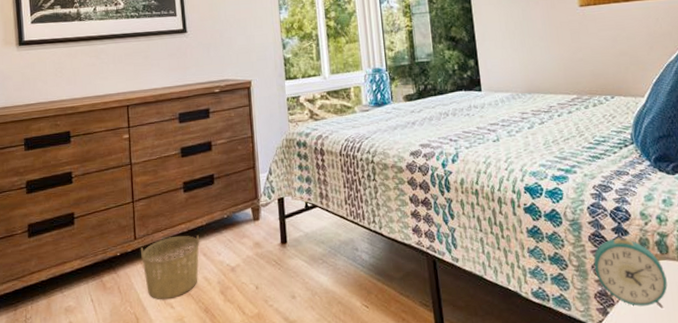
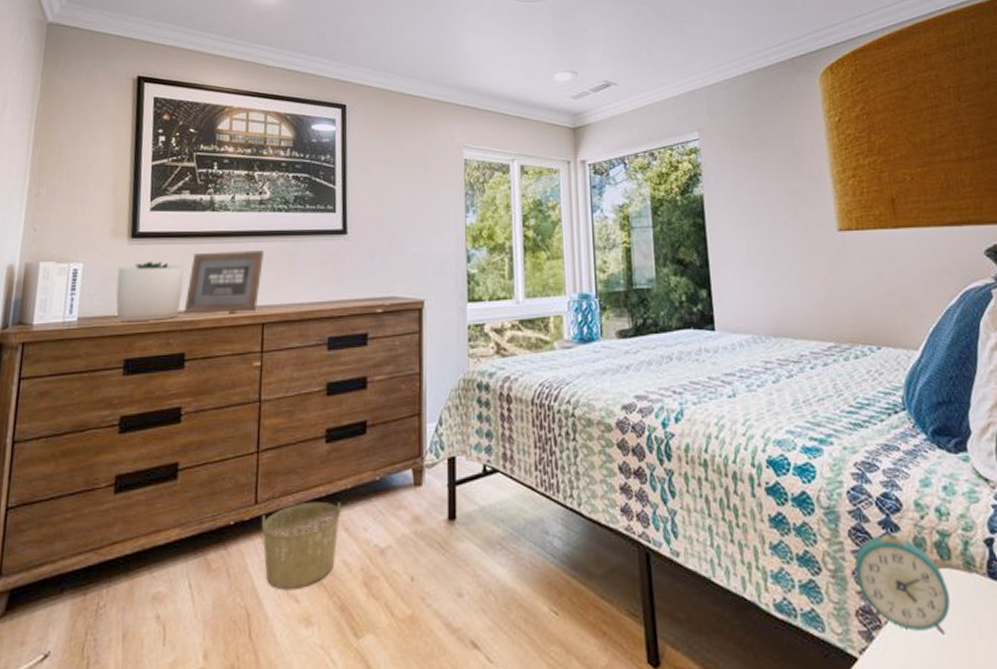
planter: none [11,62,63,110] -> present [115,260,183,321]
picture frame: none [65,48,123,101] -> present [183,249,264,313]

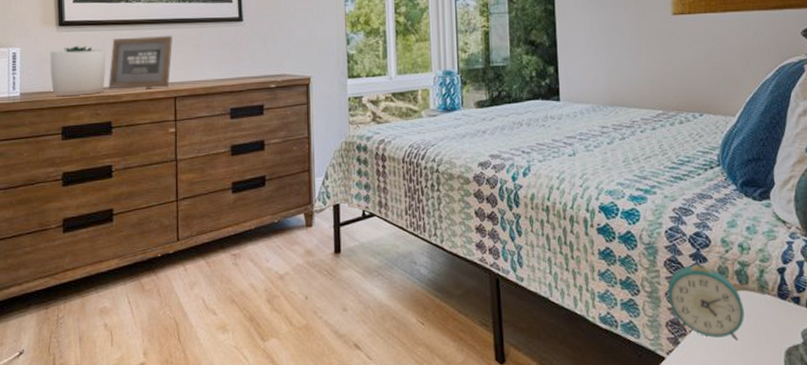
basket: present [261,501,342,590] -> none [182,238,248,306]

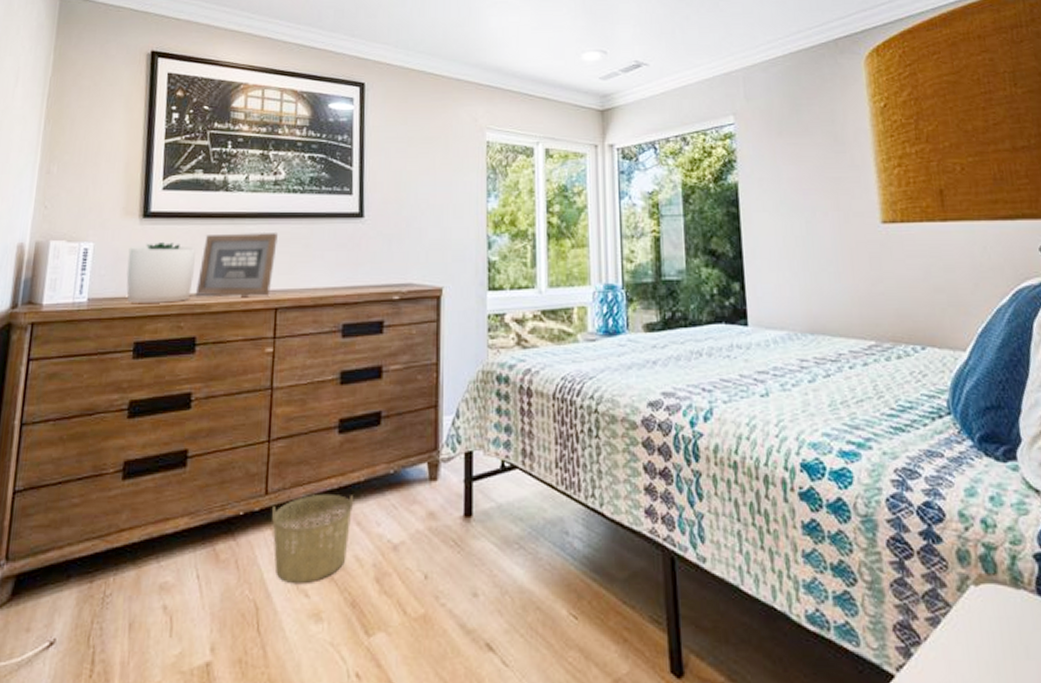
basket: none [182,238,248,306] -> present [271,493,354,584]
alarm clock: present [667,264,744,341] -> none [892,545,996,654]

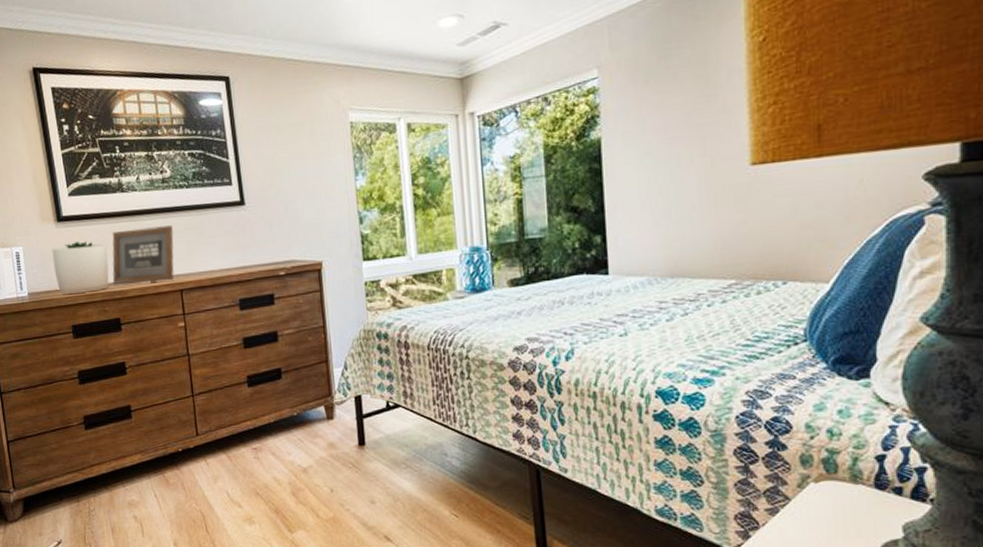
basket: present [271,493,354,584] -> none [203,433,268,499]

